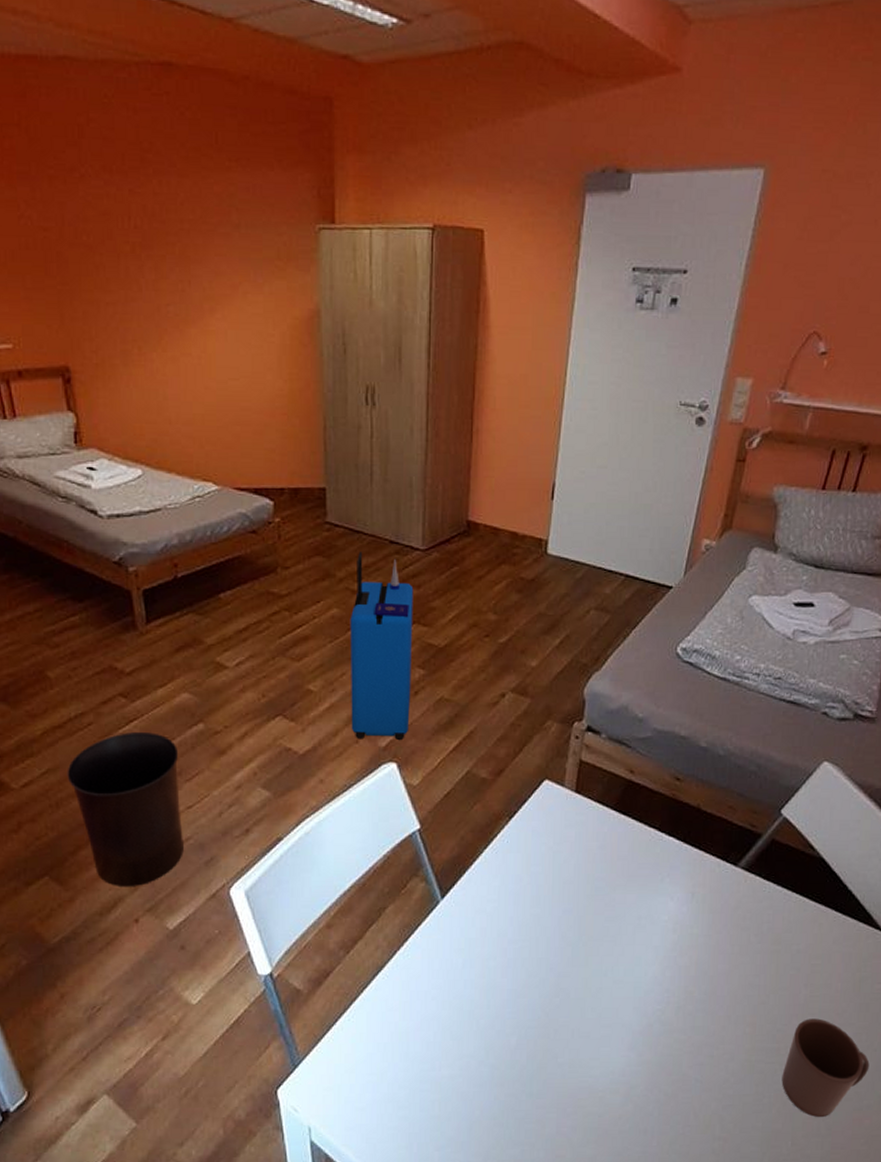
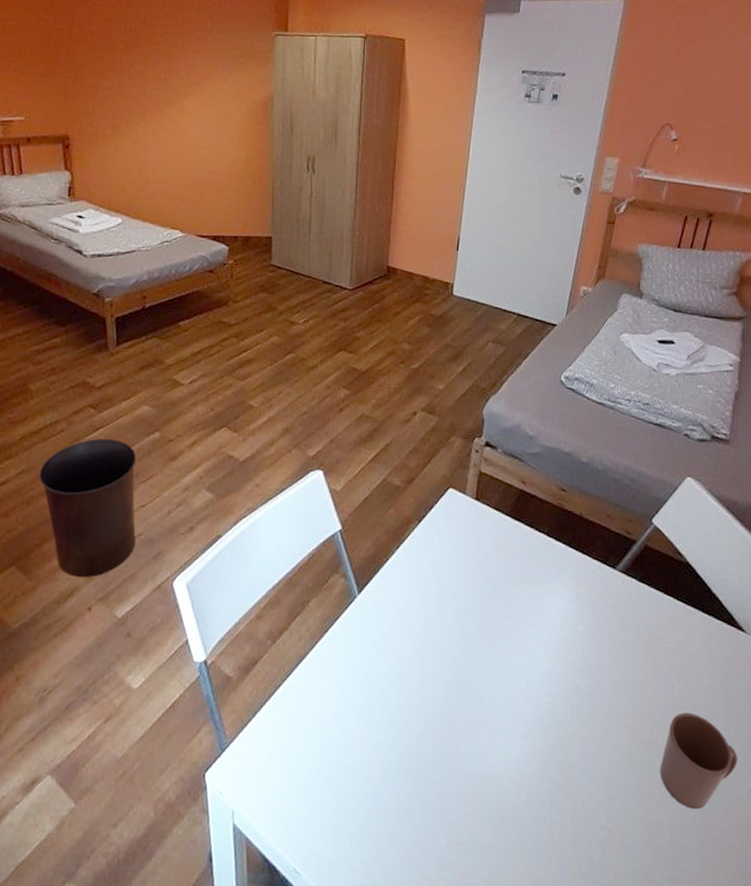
suitcase: present [350,552,414,741] -> none [285,290,342,451]

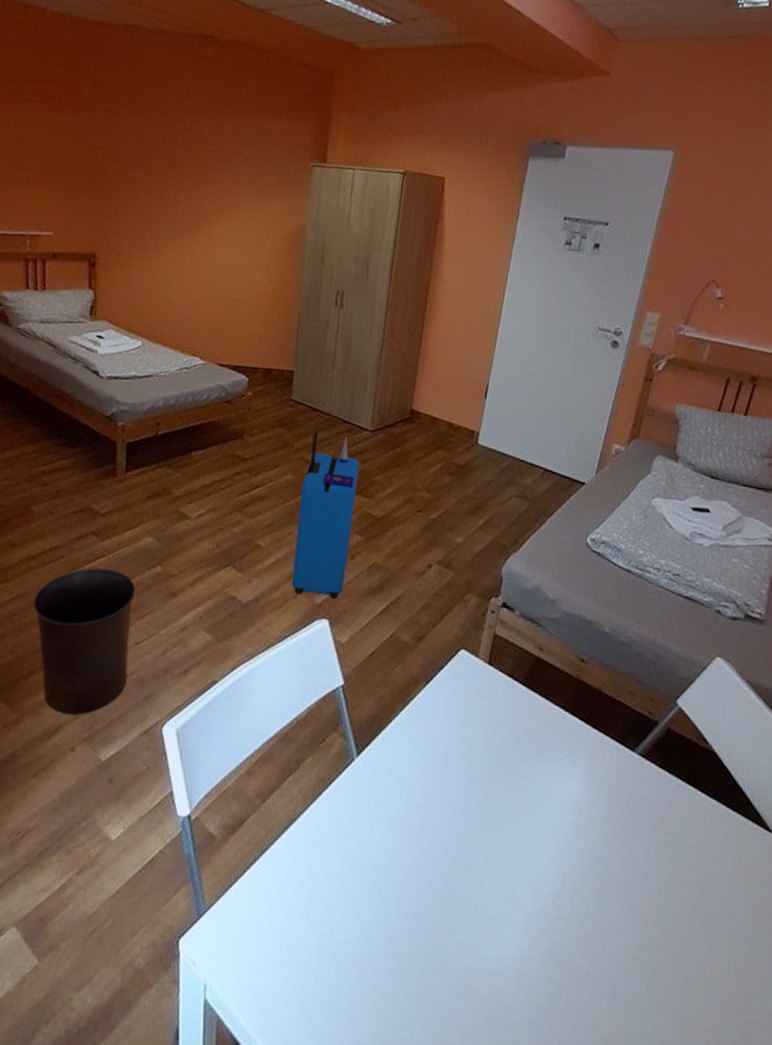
suitcase: none [285,290,342,451] -> present [292,427,360,600]
mug: present [660,713,738,808] -> none [672,918,759,1028]

